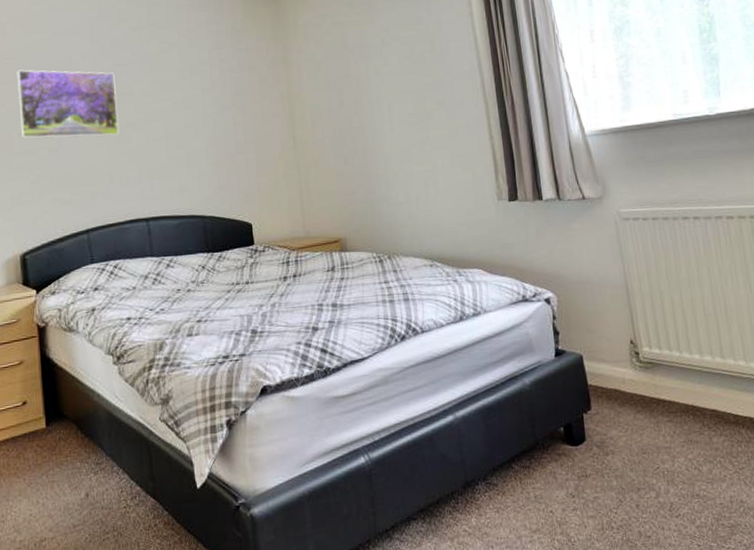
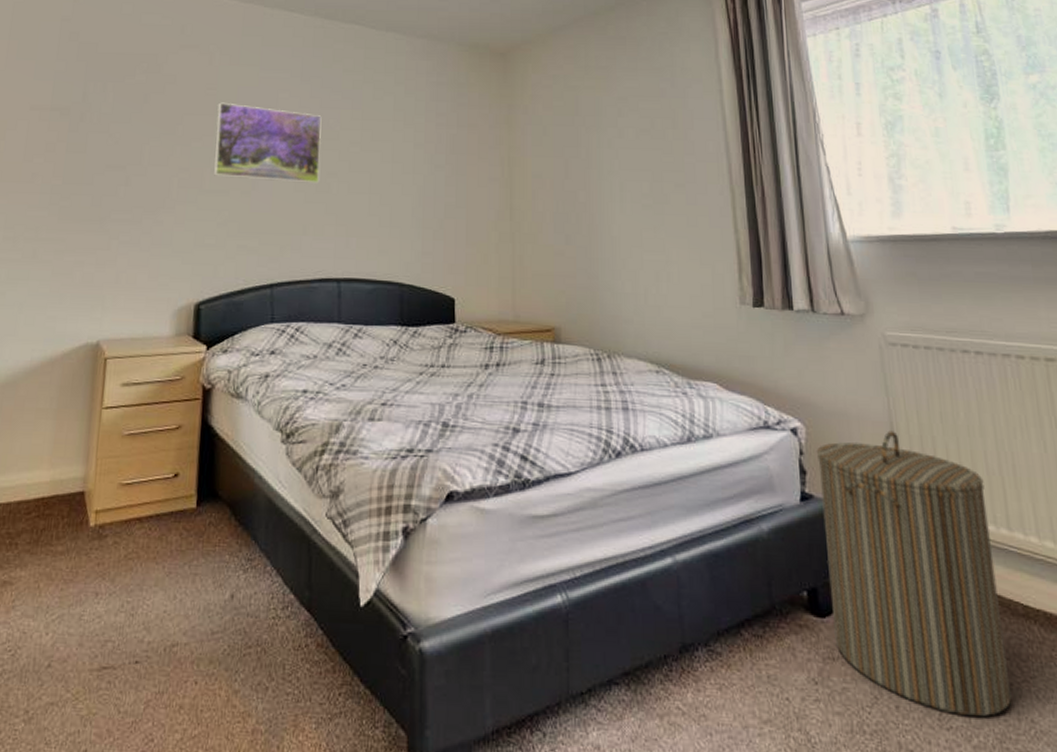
laundry hamper: none [566,290,726,505] -> present [816,431,1012,716]

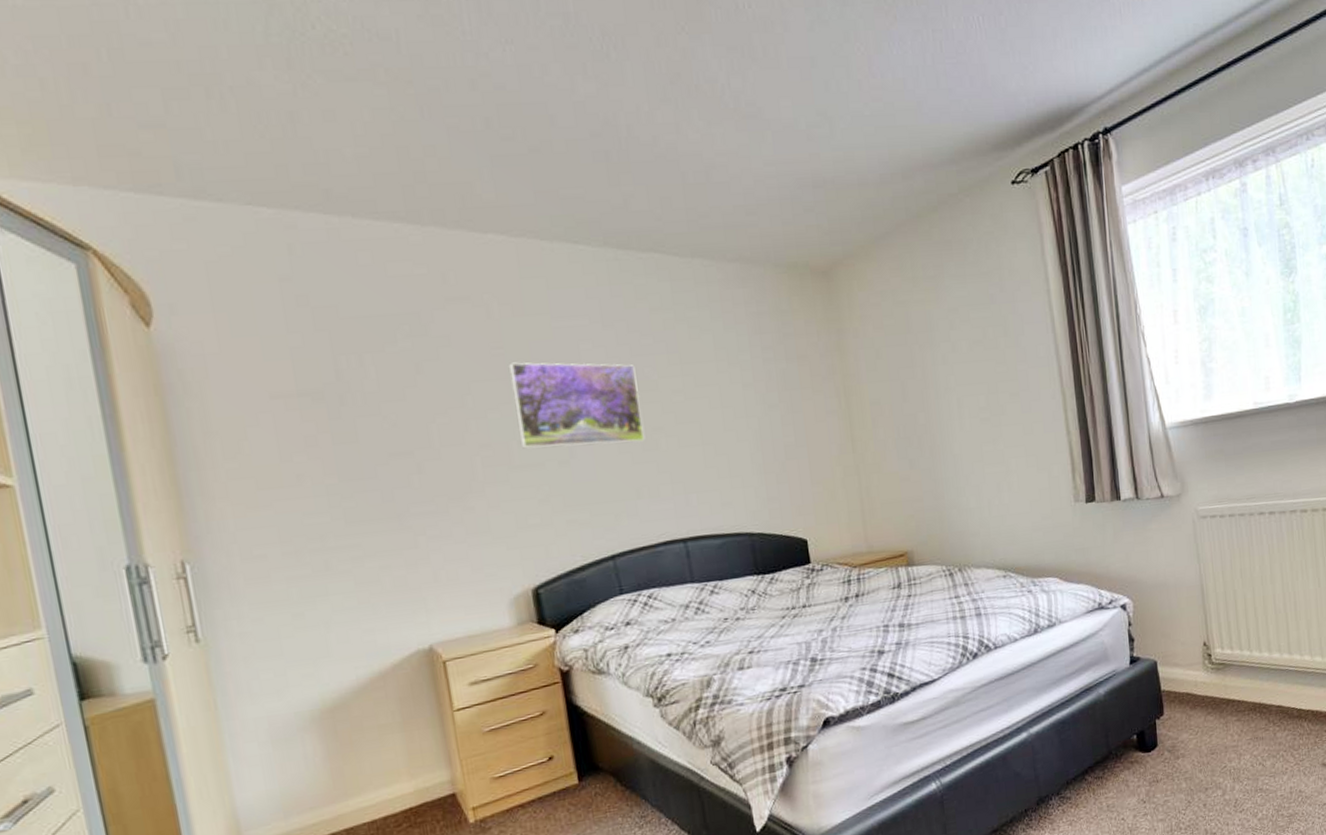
laundry hamper: present [816,431,1012,716] -> none [1142,591,1287,800]

